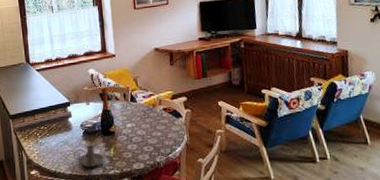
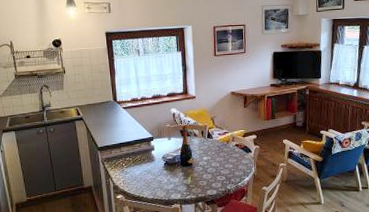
candle holder: present [73,144,104,168] -> none [155,174,182,193]

